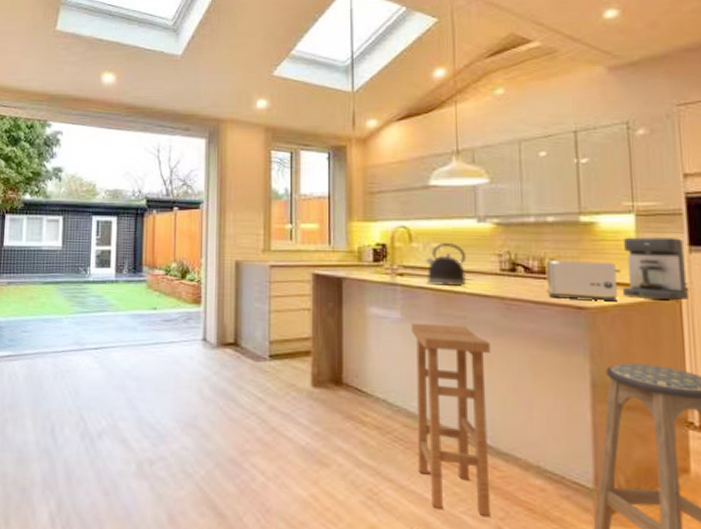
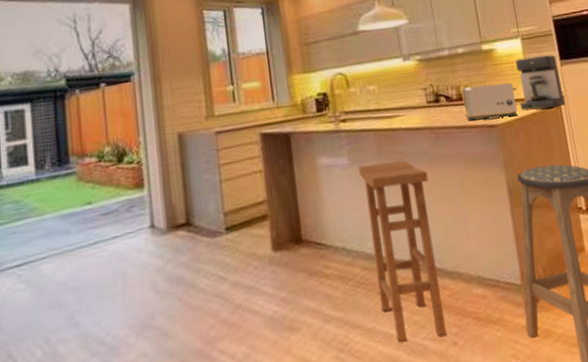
kettle: present [424,242,469,287] -> none [362,82,403,126]

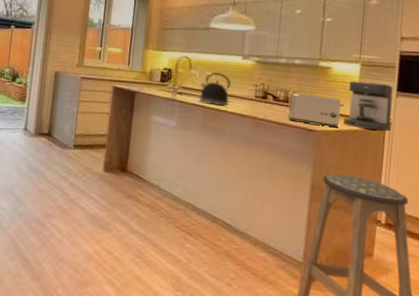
bar stool: present [358,160,447,342] -> none [176,130,241,277]
kettle: none [362,82,403,126] -> present [199,72,231,107]

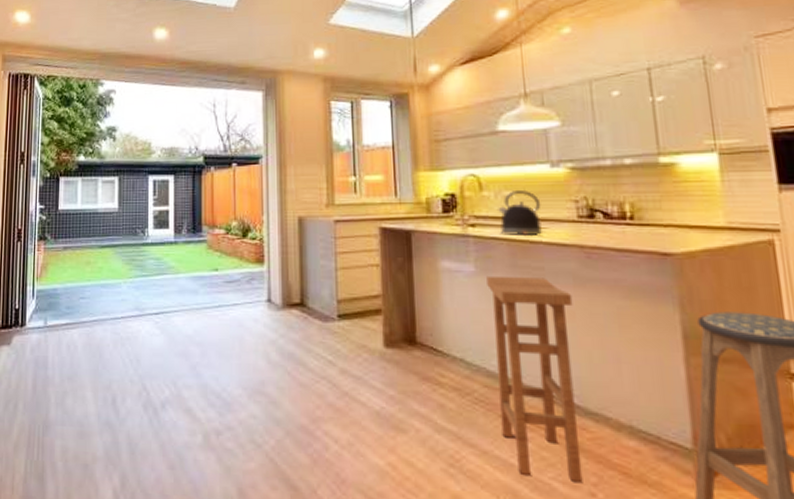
bar stool: none [176,130,241,277] -> present [486,275,583,484]
toaster: present [287,93,344,128] -> none [625,204,707,247]
coffee maker: present [343,81,393,132] -> none [708,176,782,243]

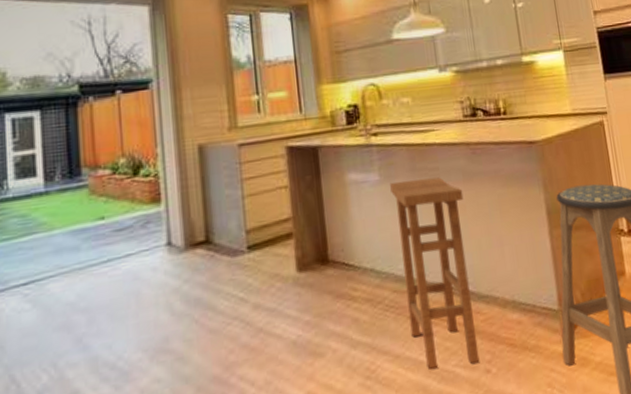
kettle: present [496,189,545,237] -> none [395,94,438,141]

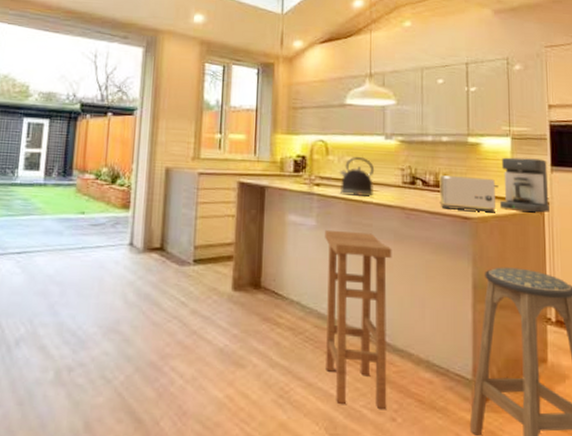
kettle: none [395,94,438,141] -> present [338,156,376,198]
toaster: none [499,96,558,137] -> present [439,175,499,213]
coffee maker: none [557,68,608,127] -> present [499,157,550,213]

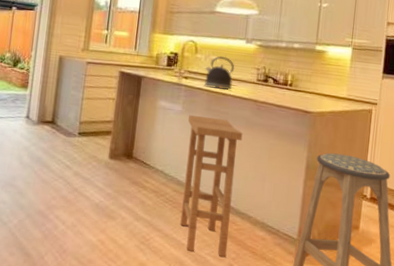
toaster: present [439,175,499,213] -> none [286,76,337,109]
coffee maker: present [499,157,550,213] -> none [335,64,380,112]

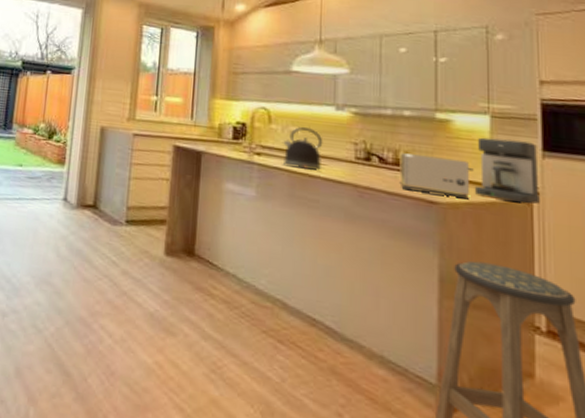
bar stool: present [180,114,243,258] -> none [263,201,342,403]
toaster: none [286,76,337,109] -> present [399,153,474,200]
coffee maker: none [335,64,380,112] -> present [474,137,540,205]

